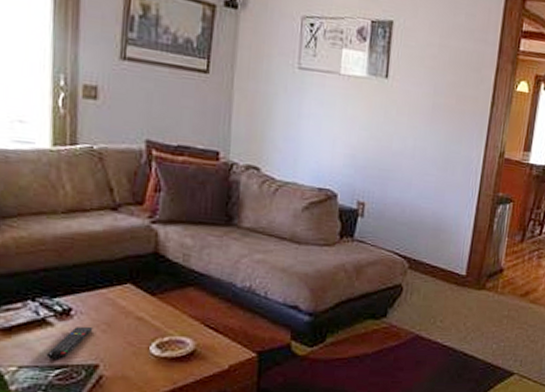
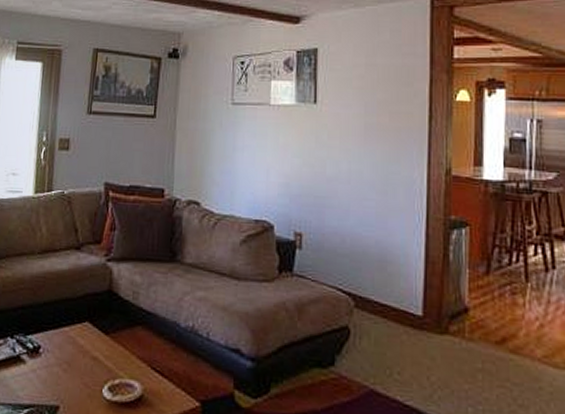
remote control: present [46,326,93,359] -> none [18,365,57,398]

